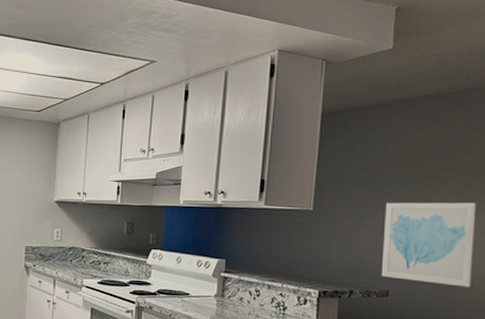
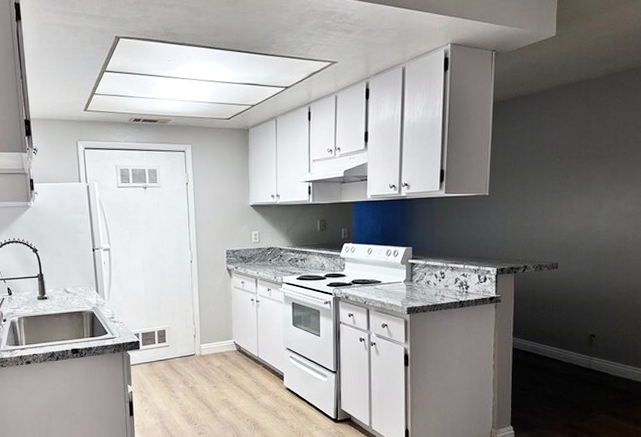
wall art: present [381,202,476,288] -> none [551,177,632,254]

